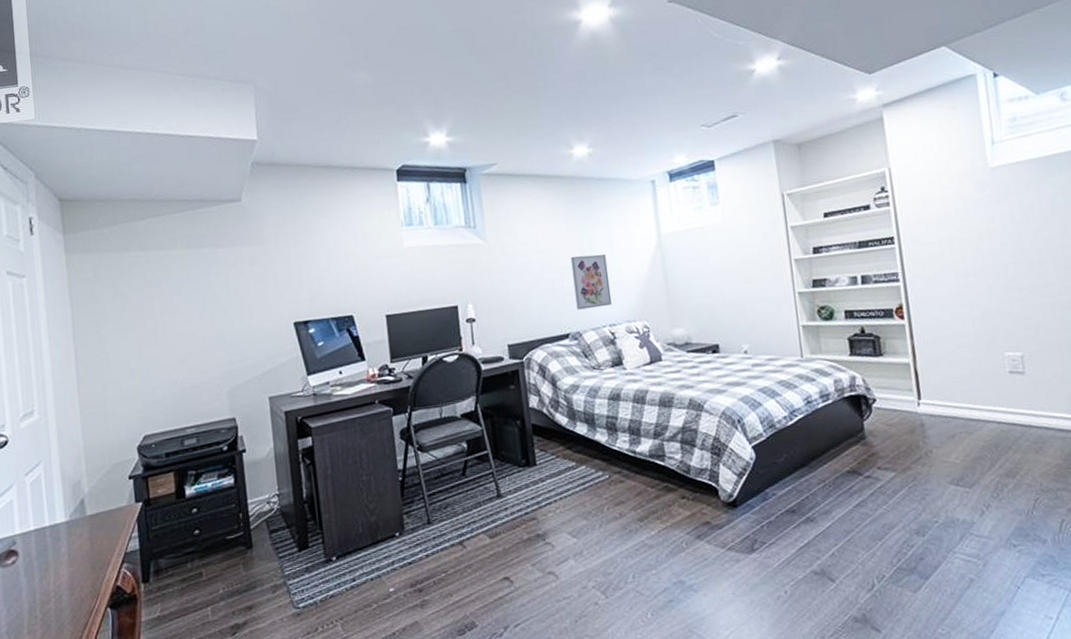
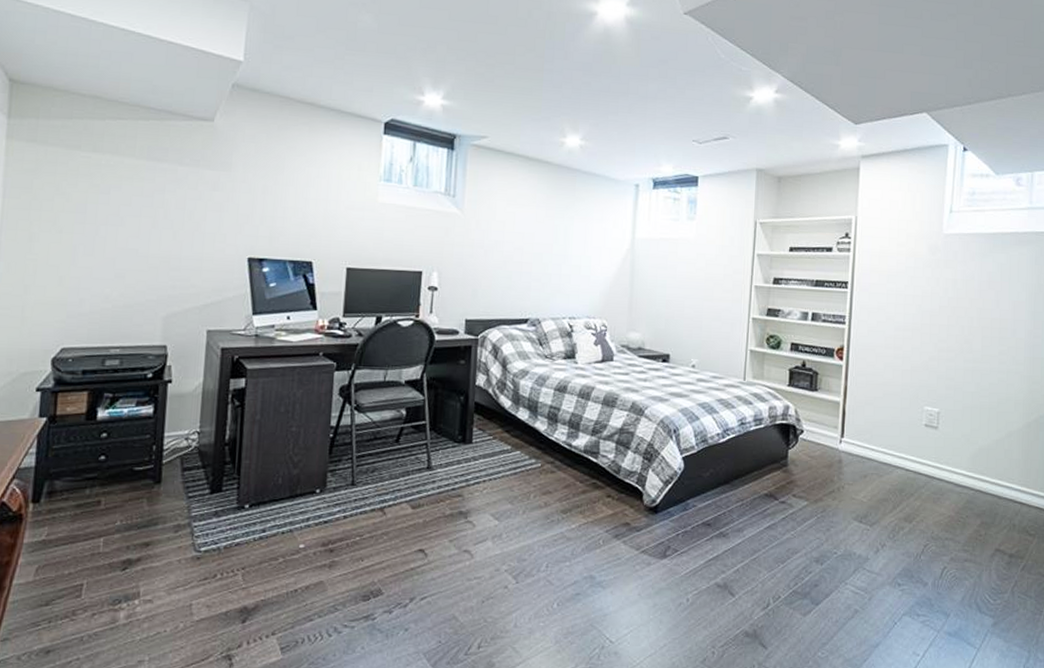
wall art: present [570,253,612,310] -> none [540,243,579,299]

